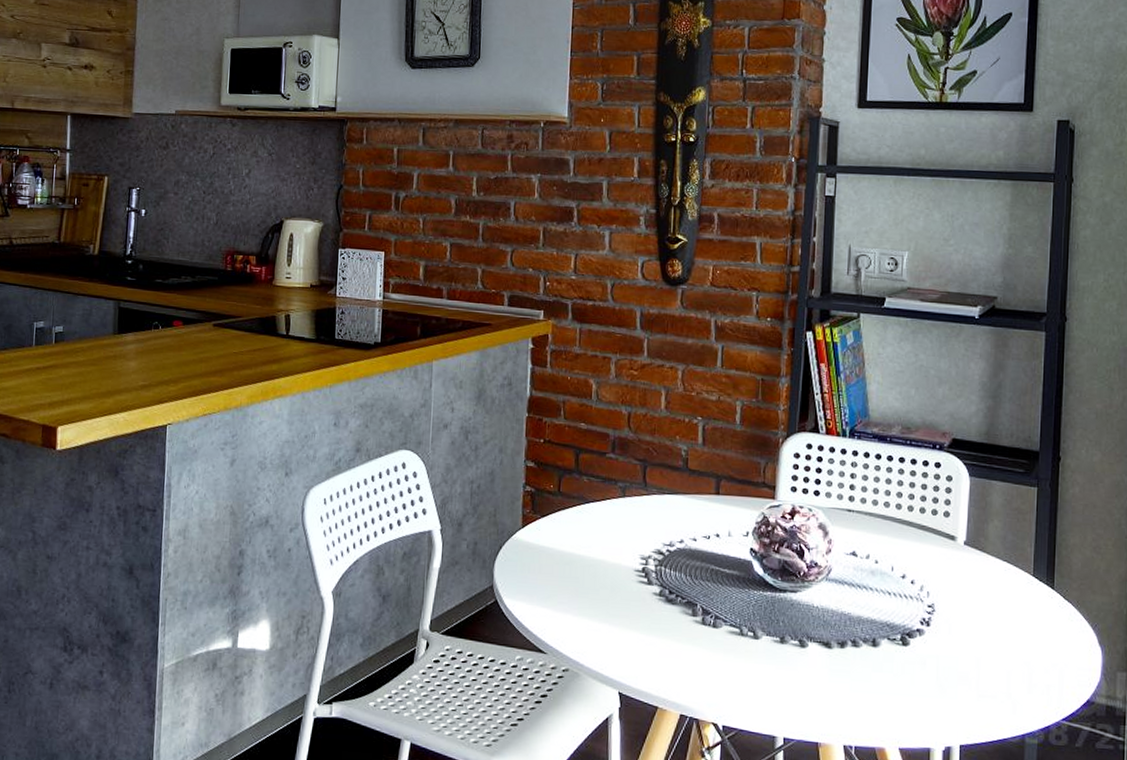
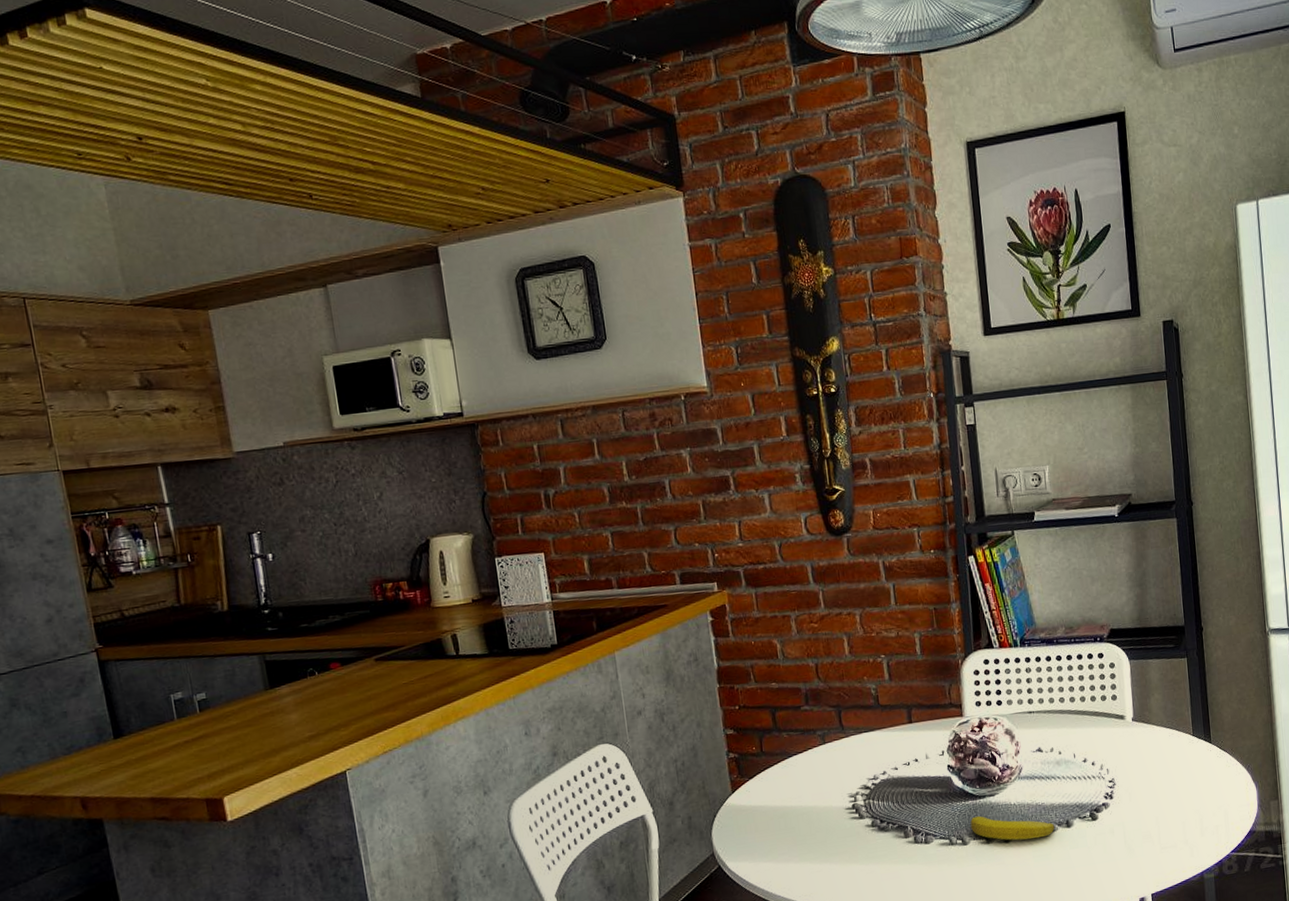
banana: none [766,610,858,651] -> present [970,815,1055,841]

